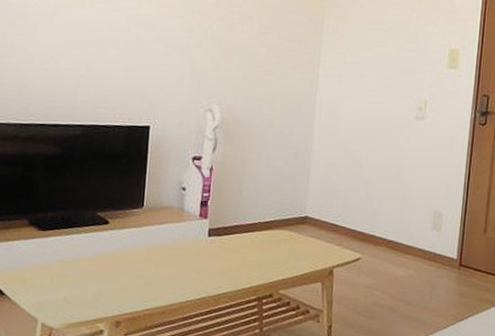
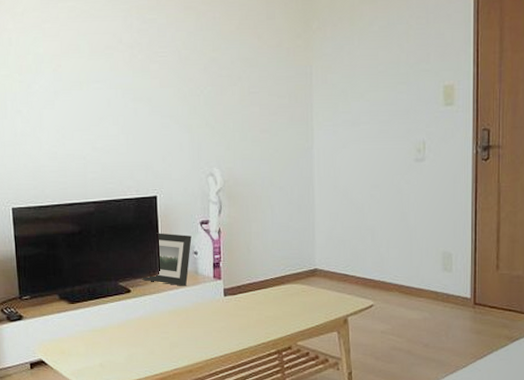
picture frame: none [123,164,182,223] -> present [142,233,192,286]

